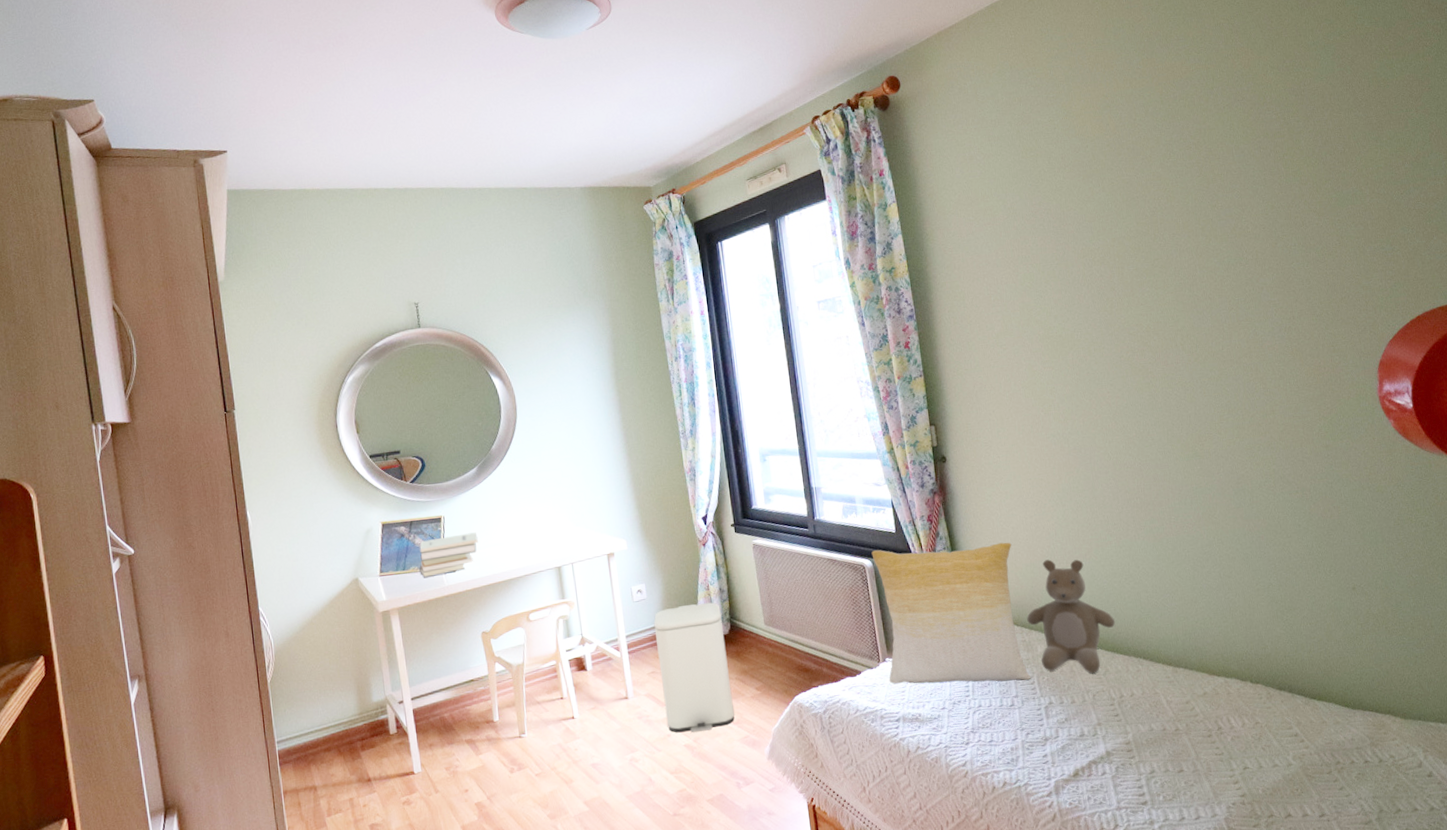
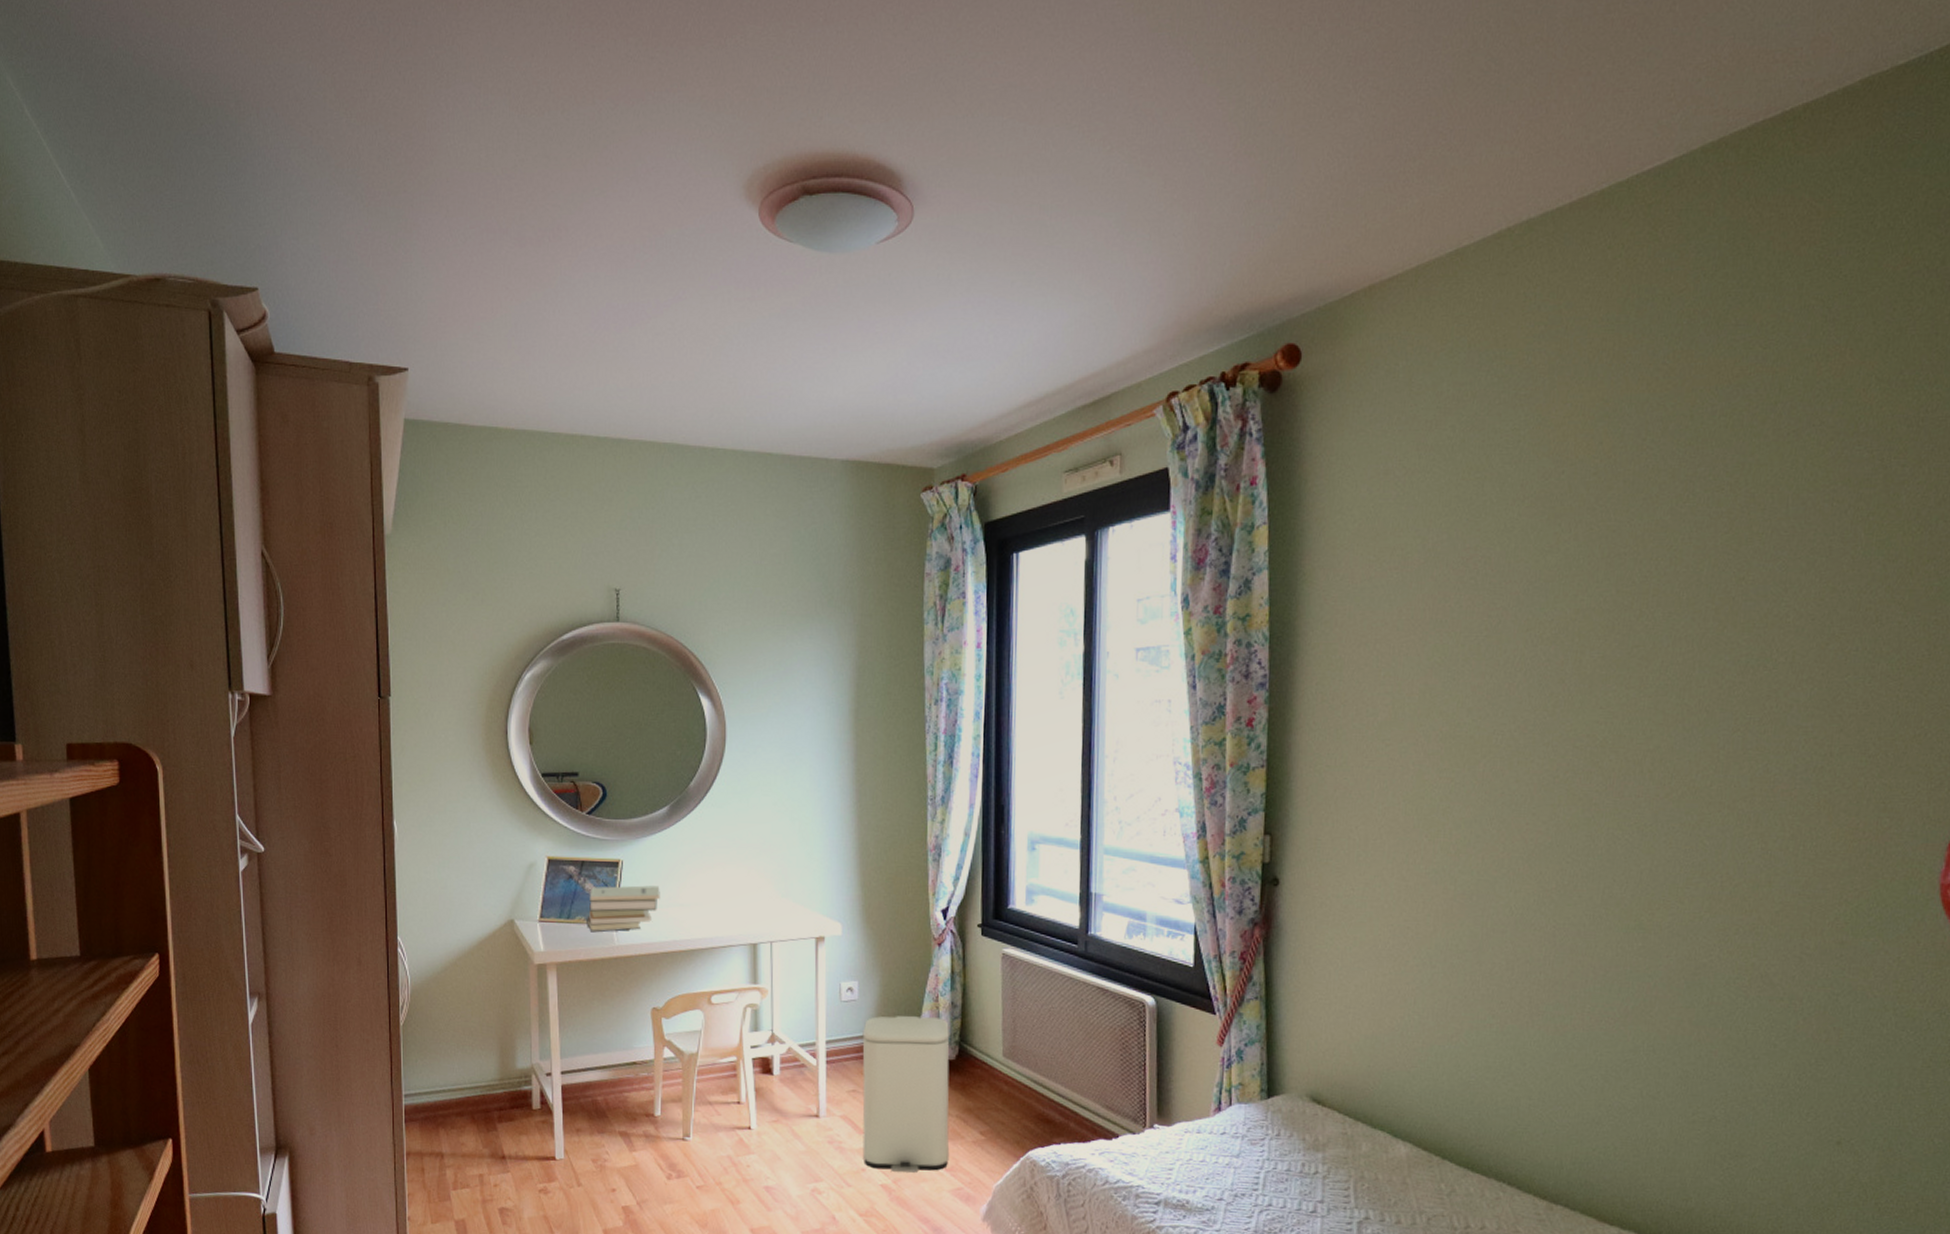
pillow: present [871,542,1030,684] -> none [1154,986,1351,1185]
teddy bear: present [1027,559,1116,674] -> none [1354,1034,1478,1192]

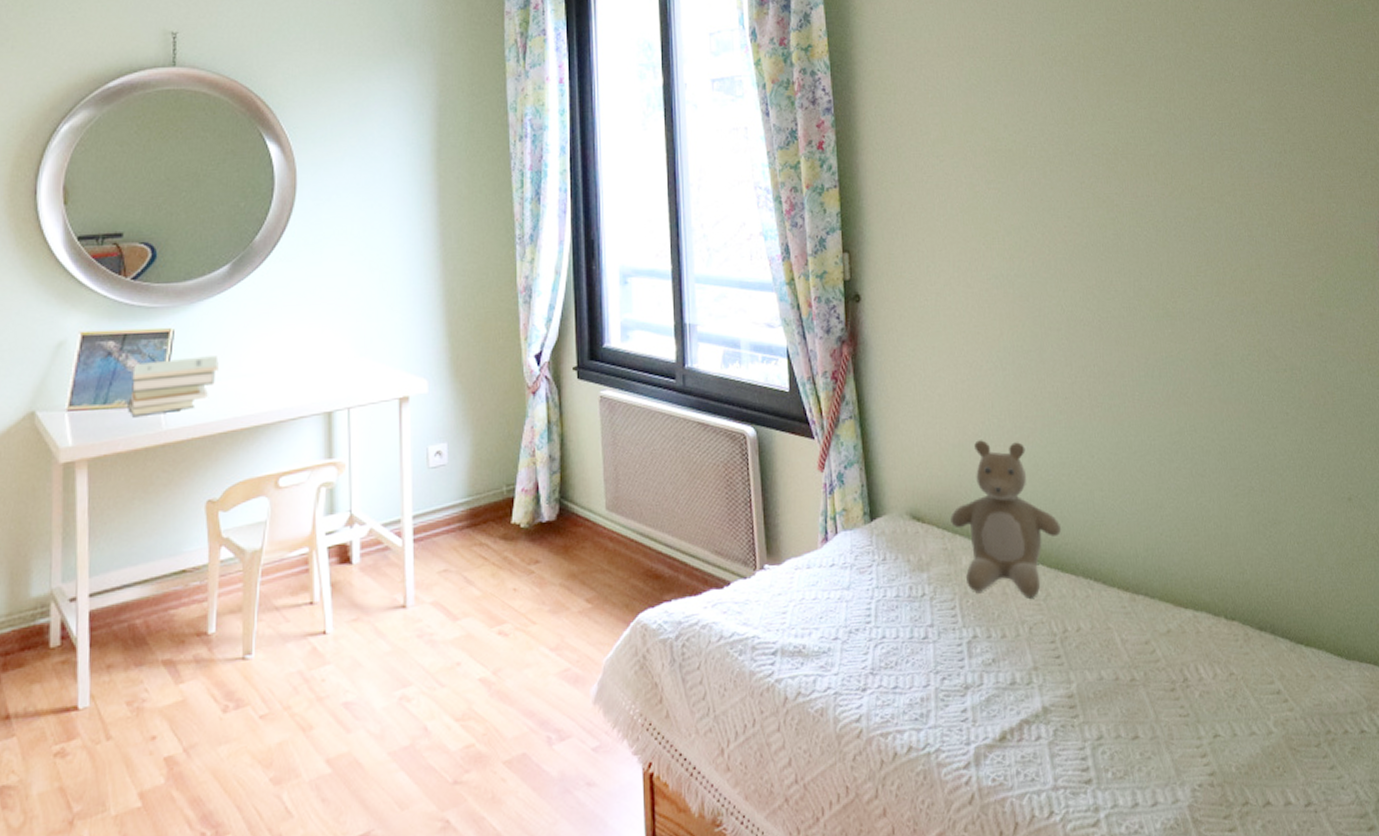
pedal bin: present [862,1015,950,1173] -> none [454,474,553,662]
teddy bear: none [1354,1034,1478,1192] -> present [950,440,1062,598]

